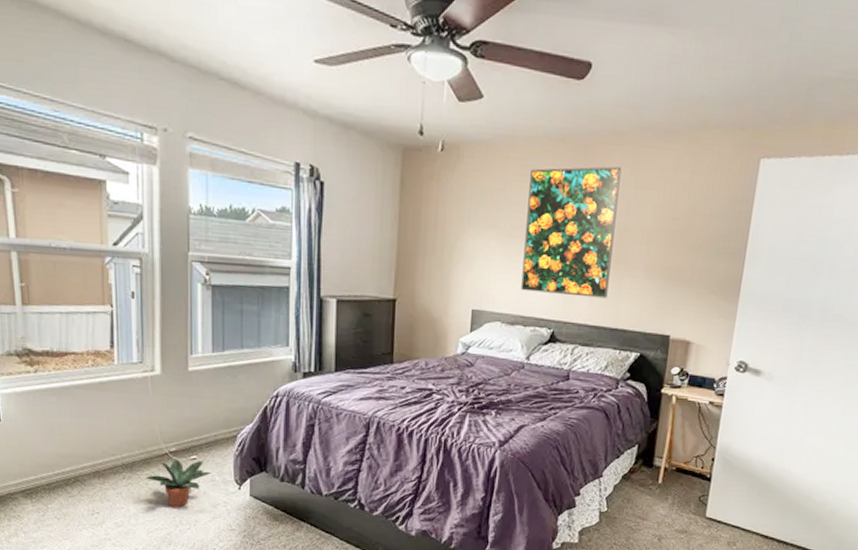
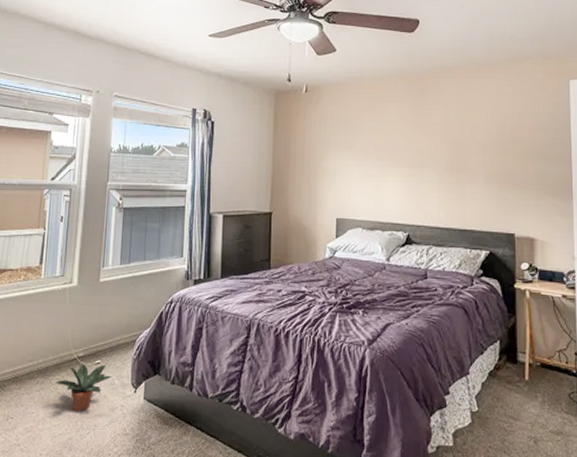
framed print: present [521,166,622,299] -> none [377,94,453,203]

